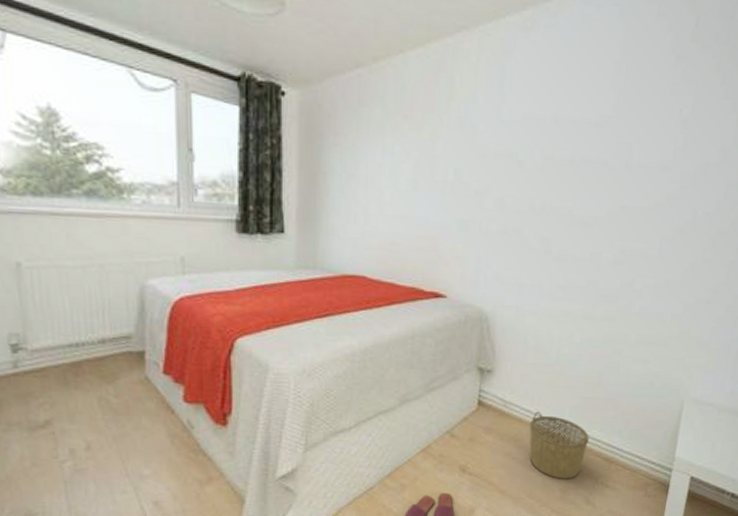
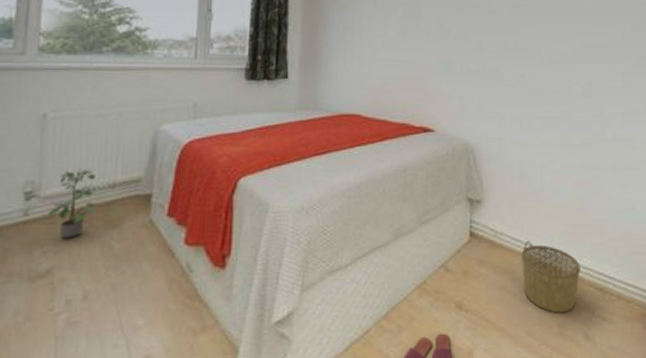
potted plant: none [38,322,90,392] -> present [47,168,98,238]

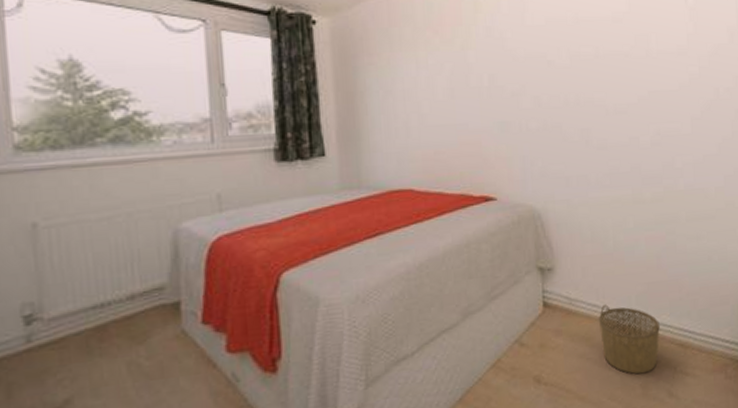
potted plant: present [47,168,98,238] -> none [56,282,117,363]

